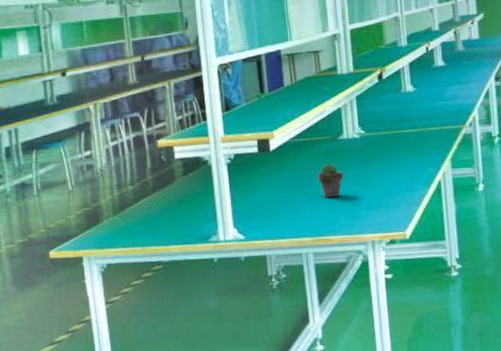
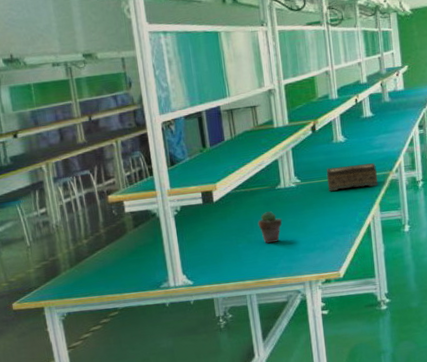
tissue box: none [393,115,450,144] -> present [326,163,379,191]

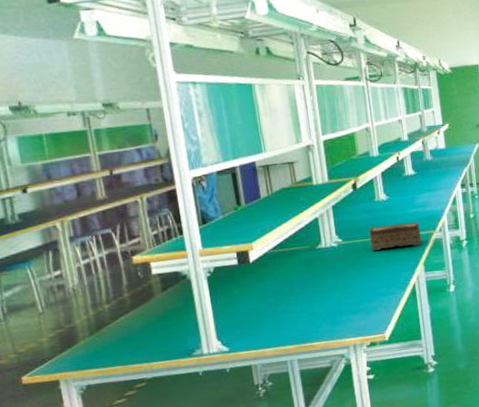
potted succulent: present [258,211,282,244] -> none [298,272,324,306]

